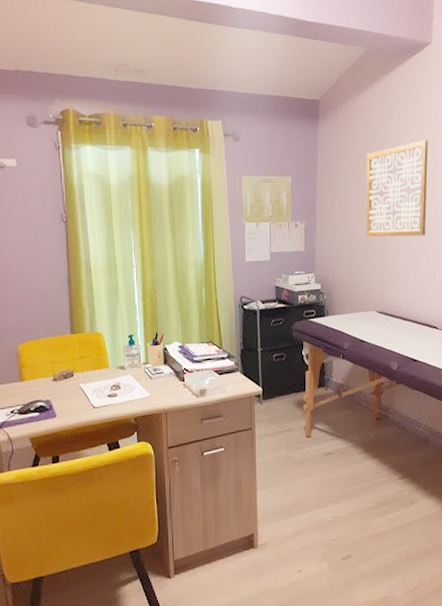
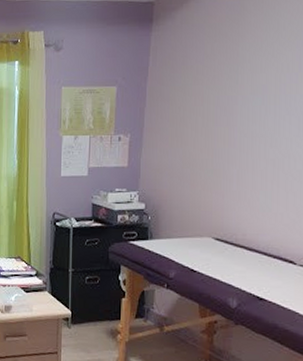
wall art: present [365,140,428,237] -> none [204,38,293,152]

